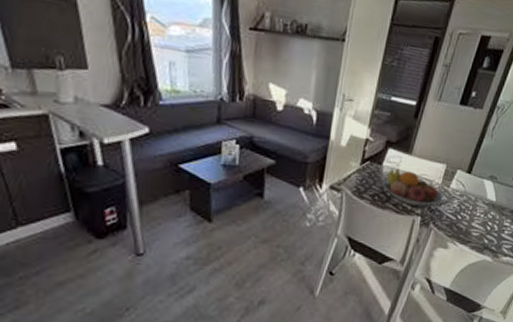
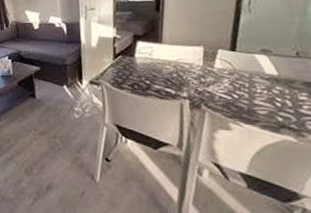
fruit bowl: present [382,168,443,206] -> none [138,57,209,90]

